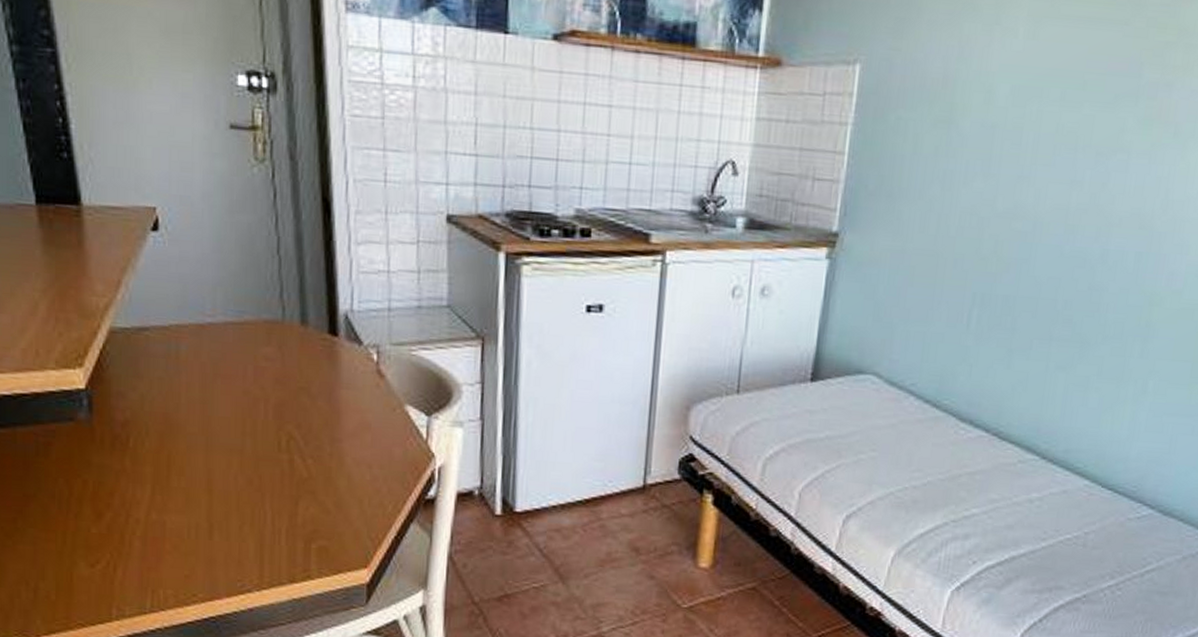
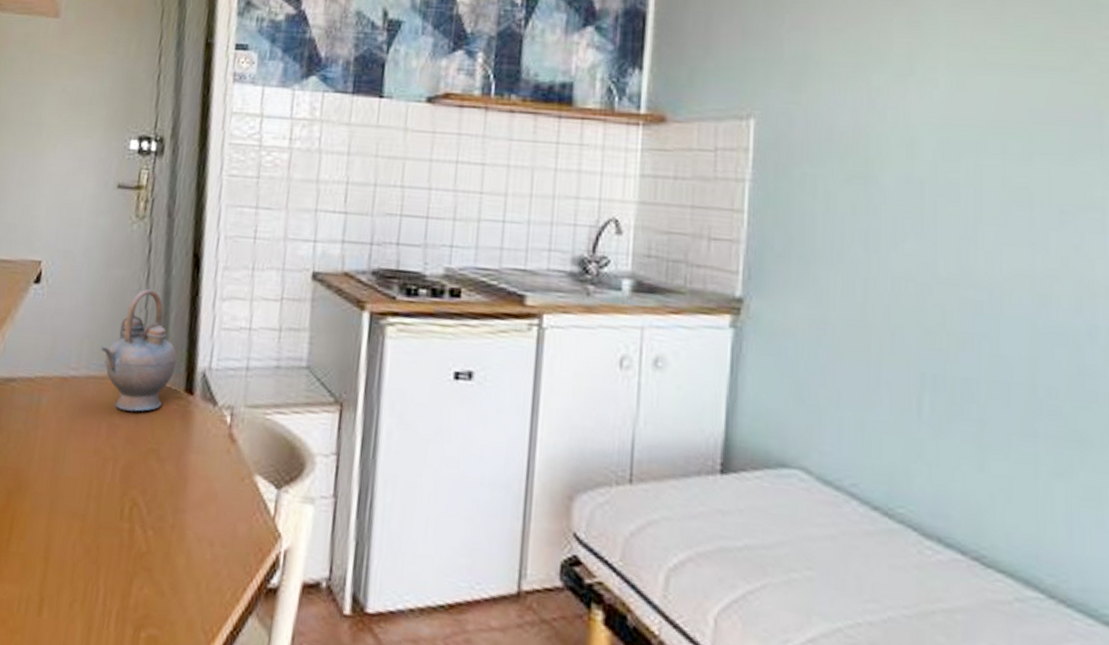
teapot: none [235,235,318,354] -> present [100,289,178,412]

